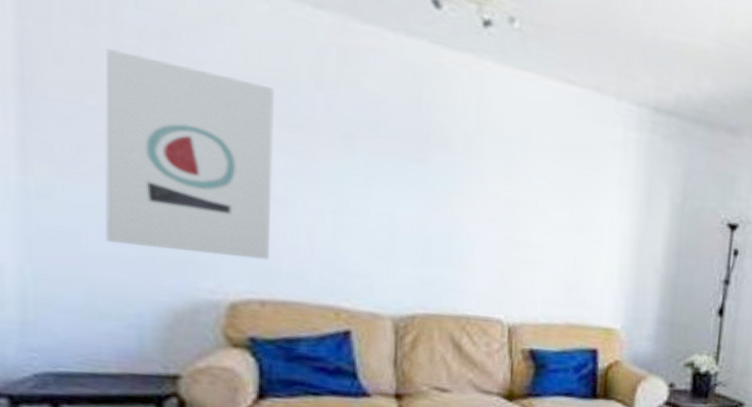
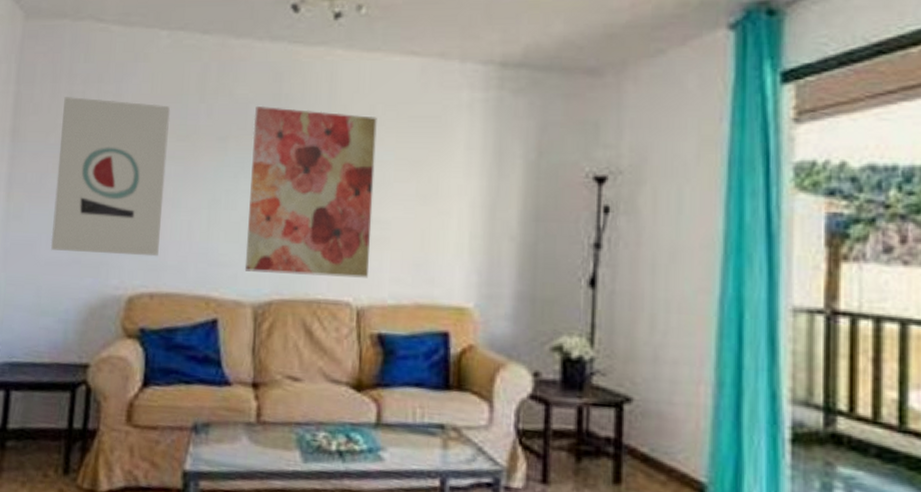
wall art: none [381,107,531,298] -> present [244,107,377,278]

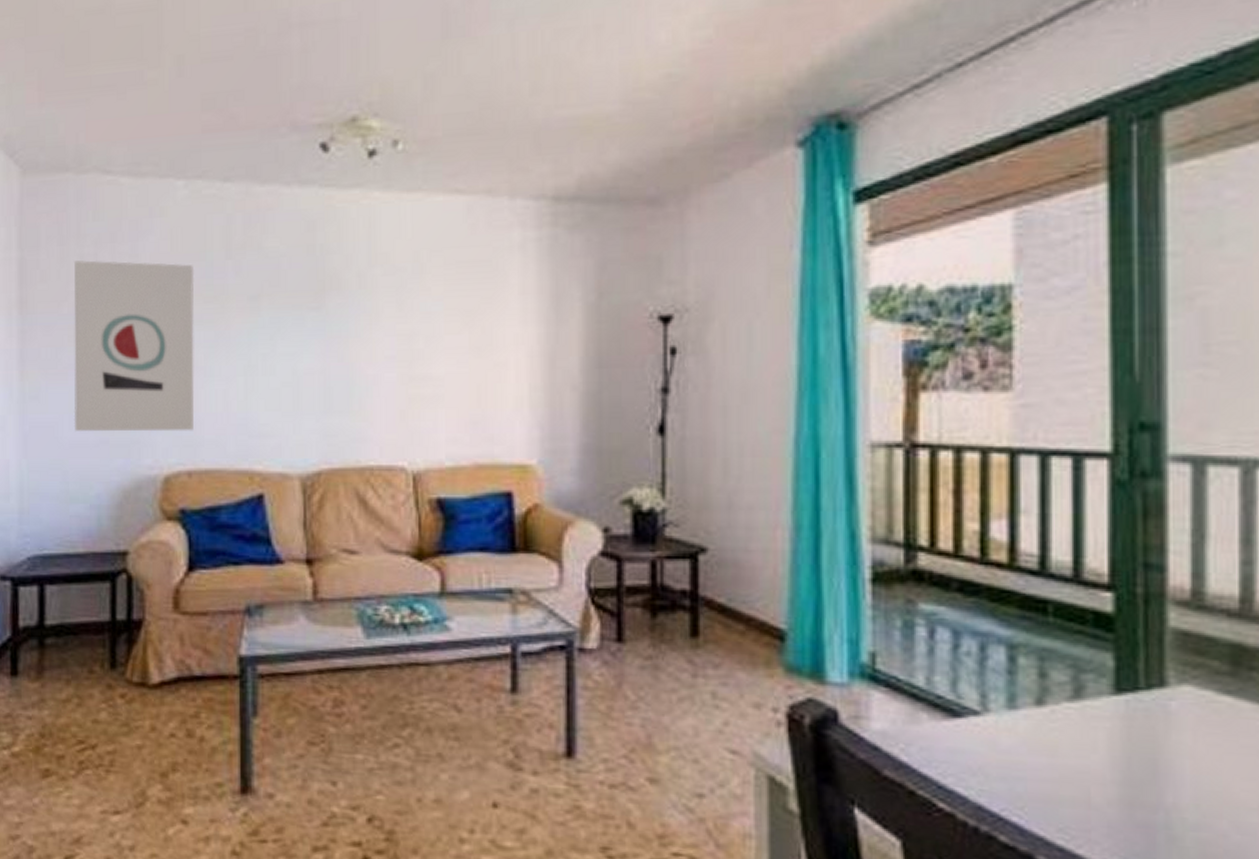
wall art: present [244,107,377,278] -> none [287,259,424,441]

